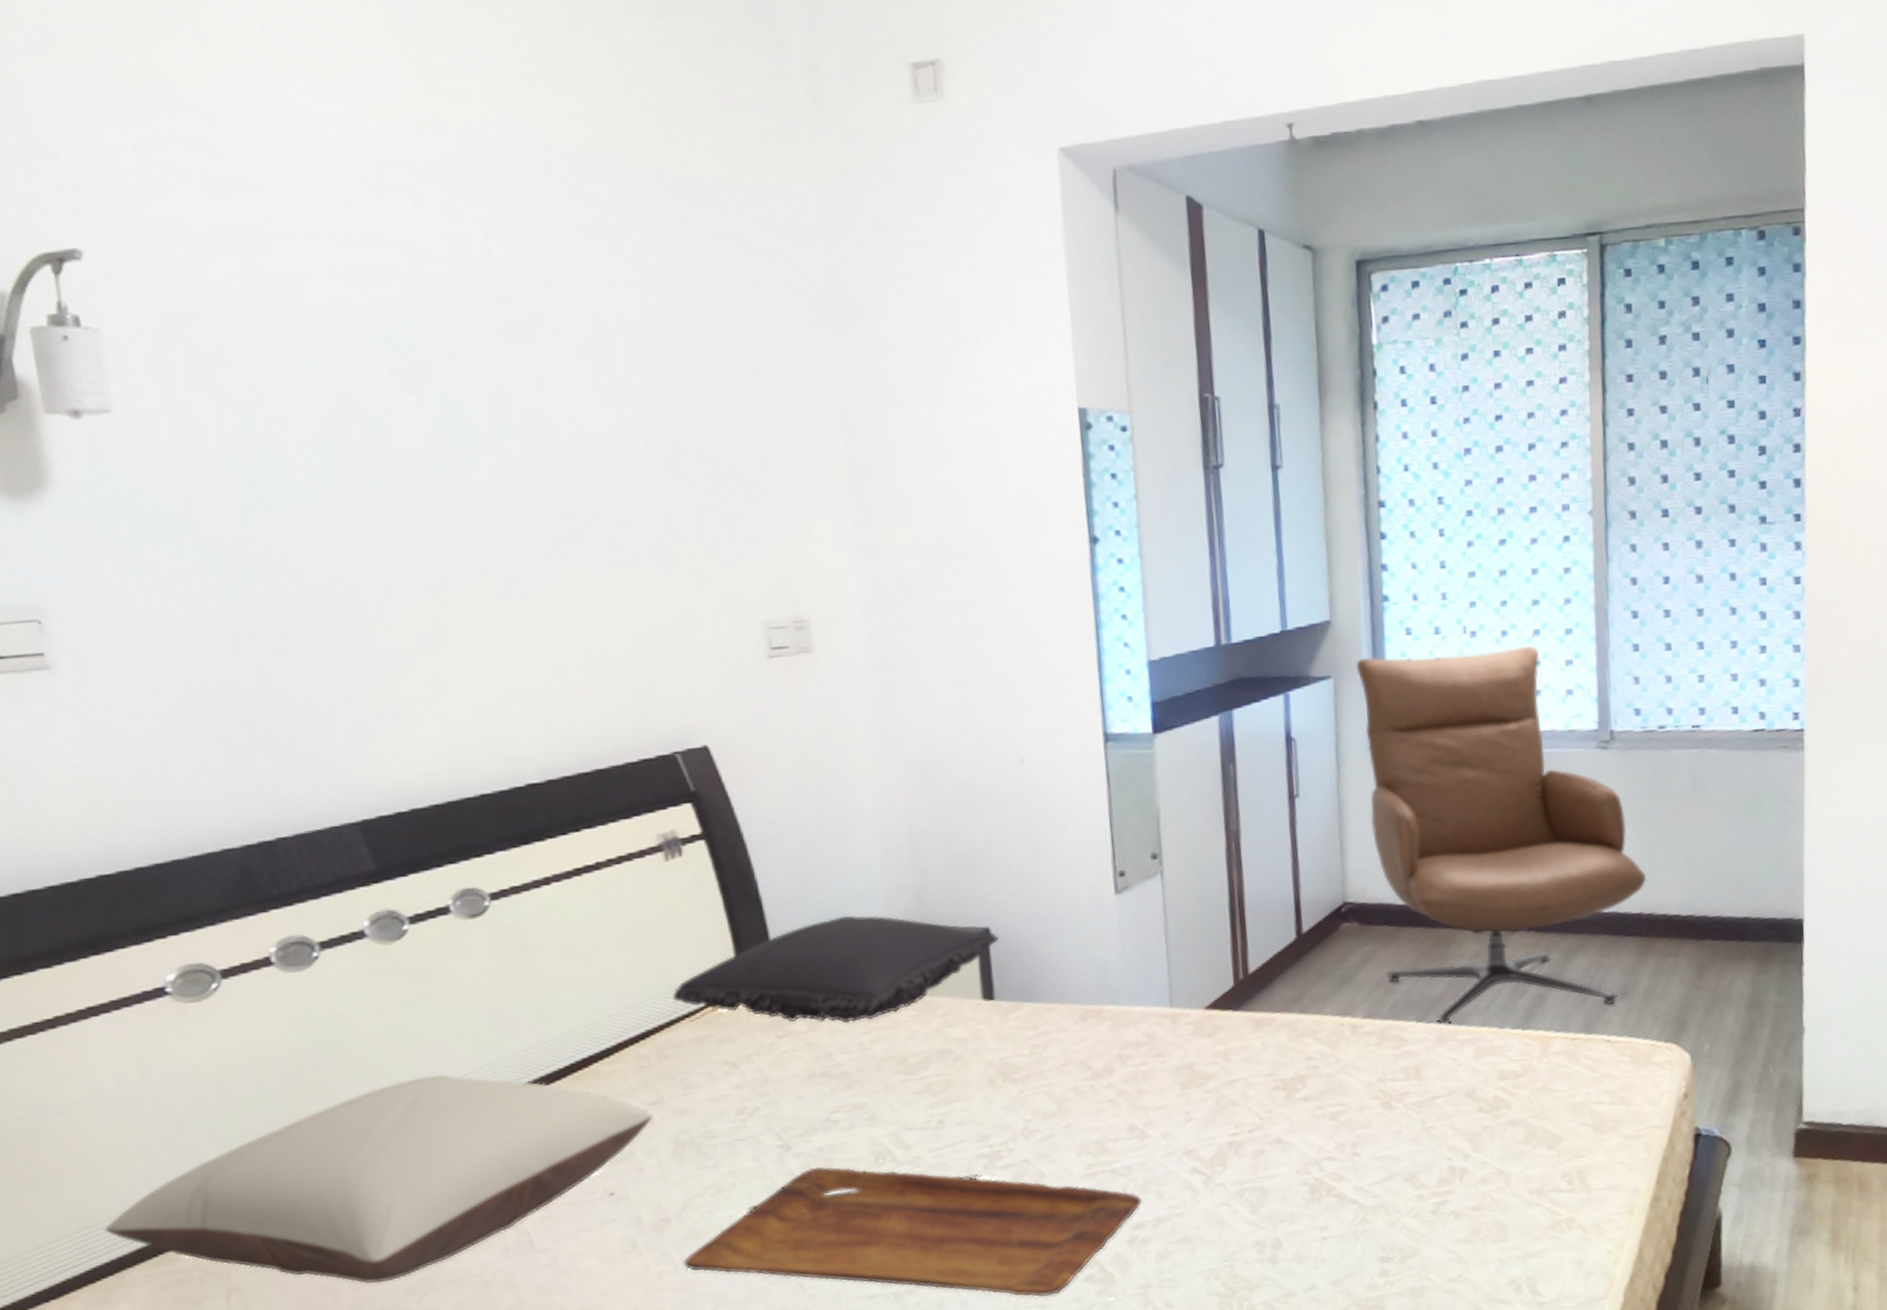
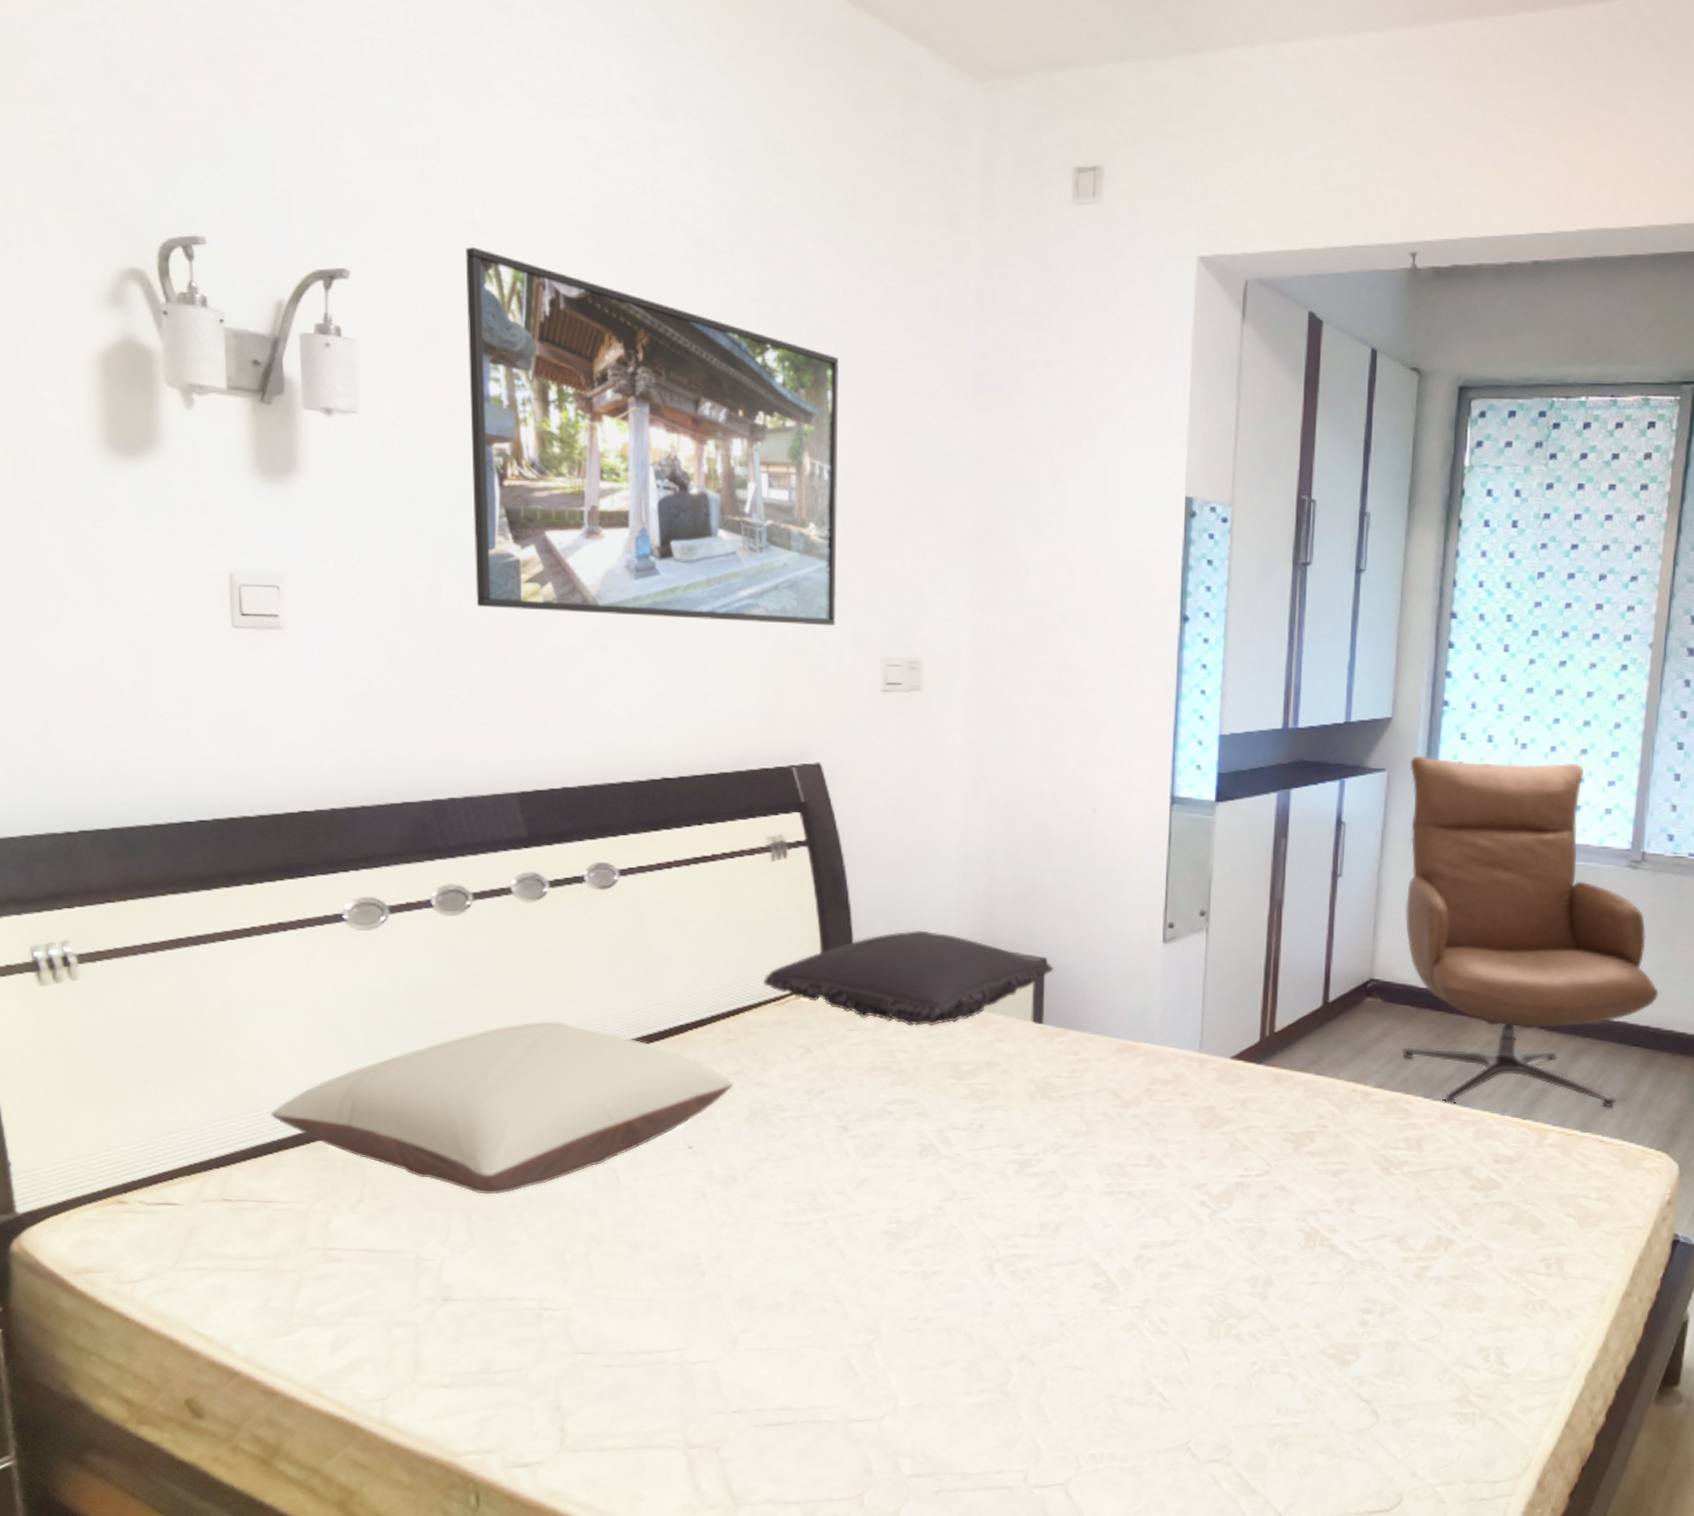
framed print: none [219,209,706,617] -> present [465,246,839,626]
tray: present [683,1166,1142,1297] -> none [743,1149,1151,1297]

